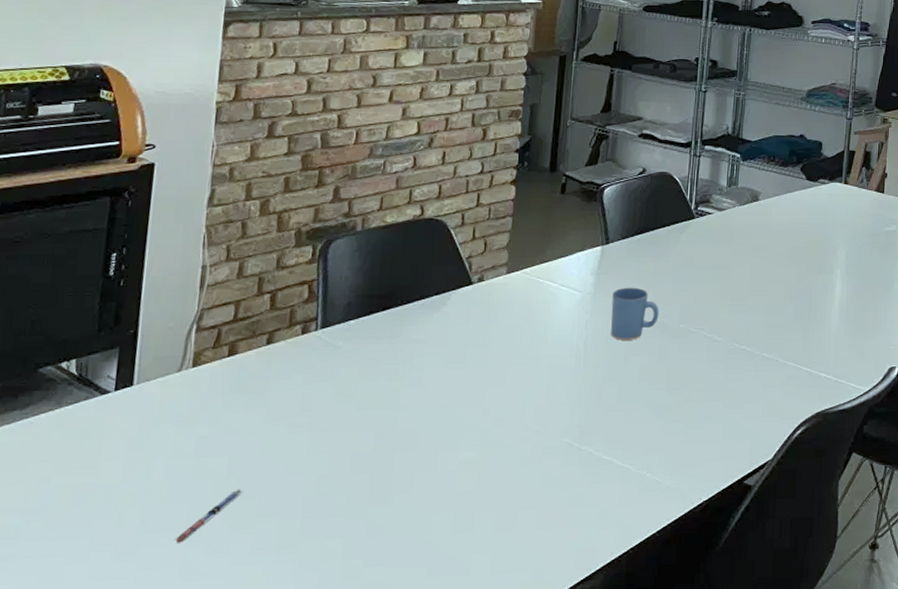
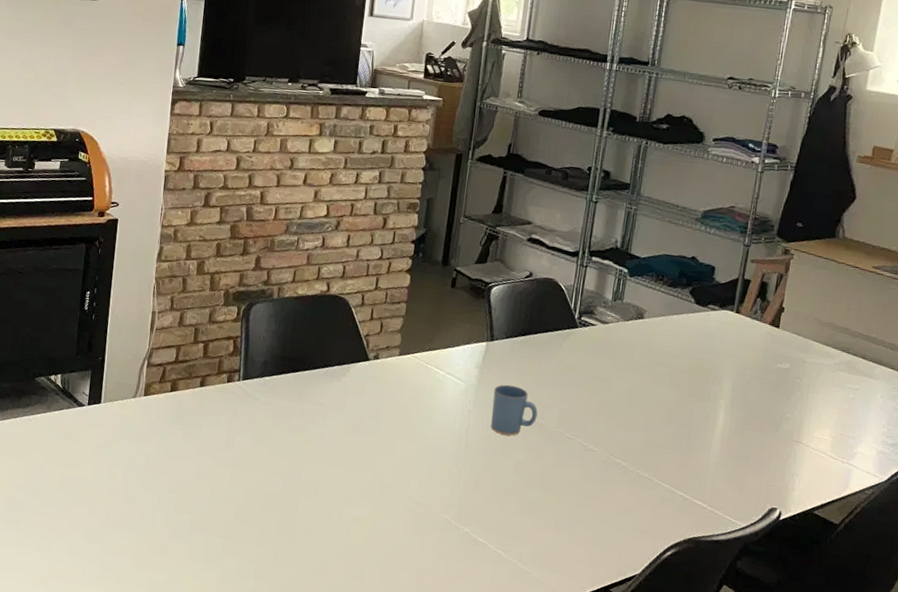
pen: present [175,489,243,543] -> none [130,503,180,538]

